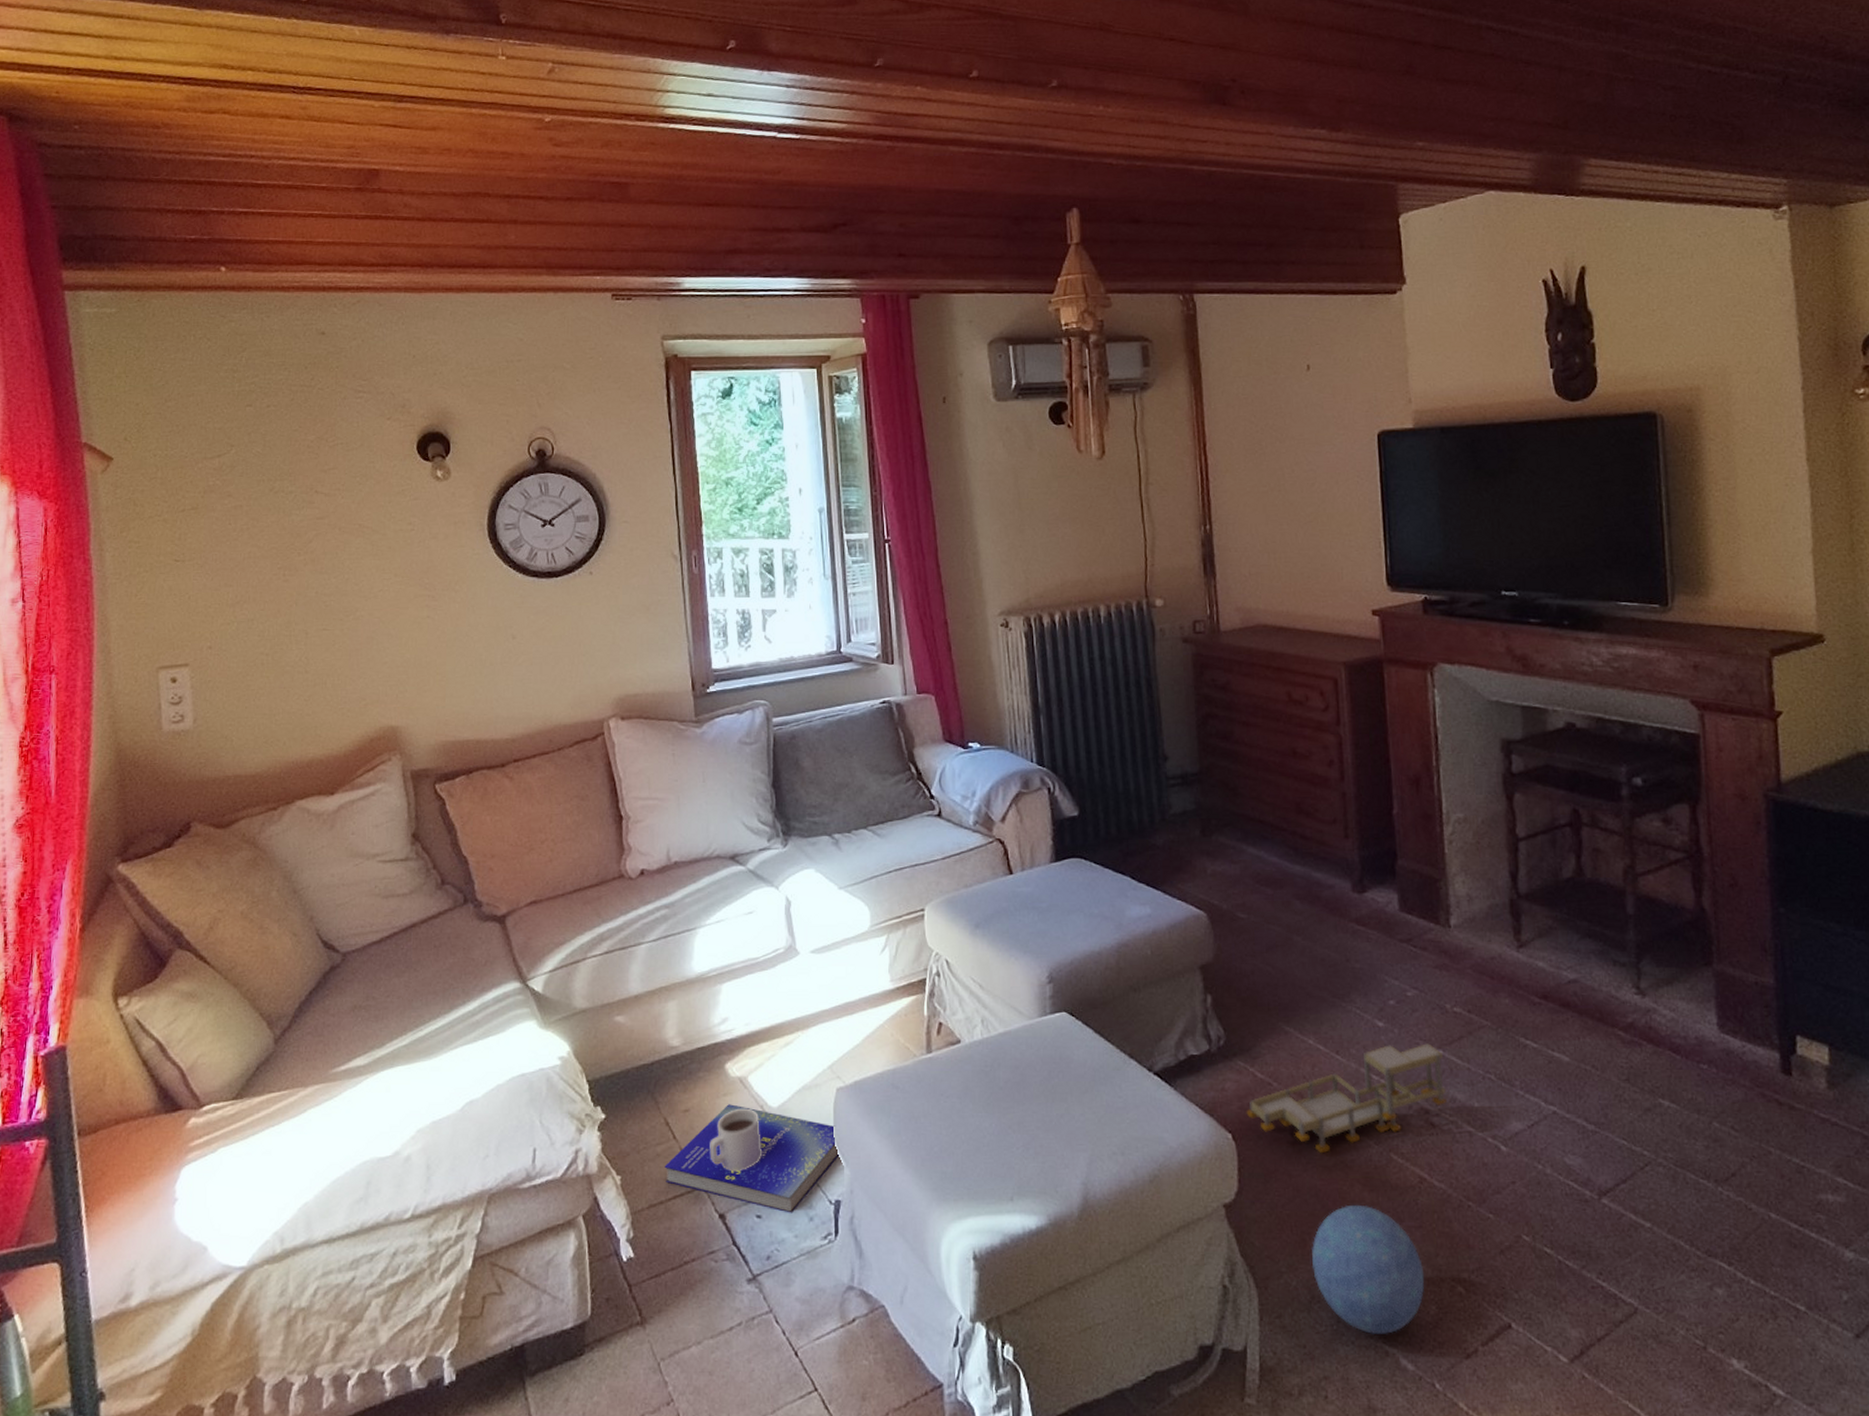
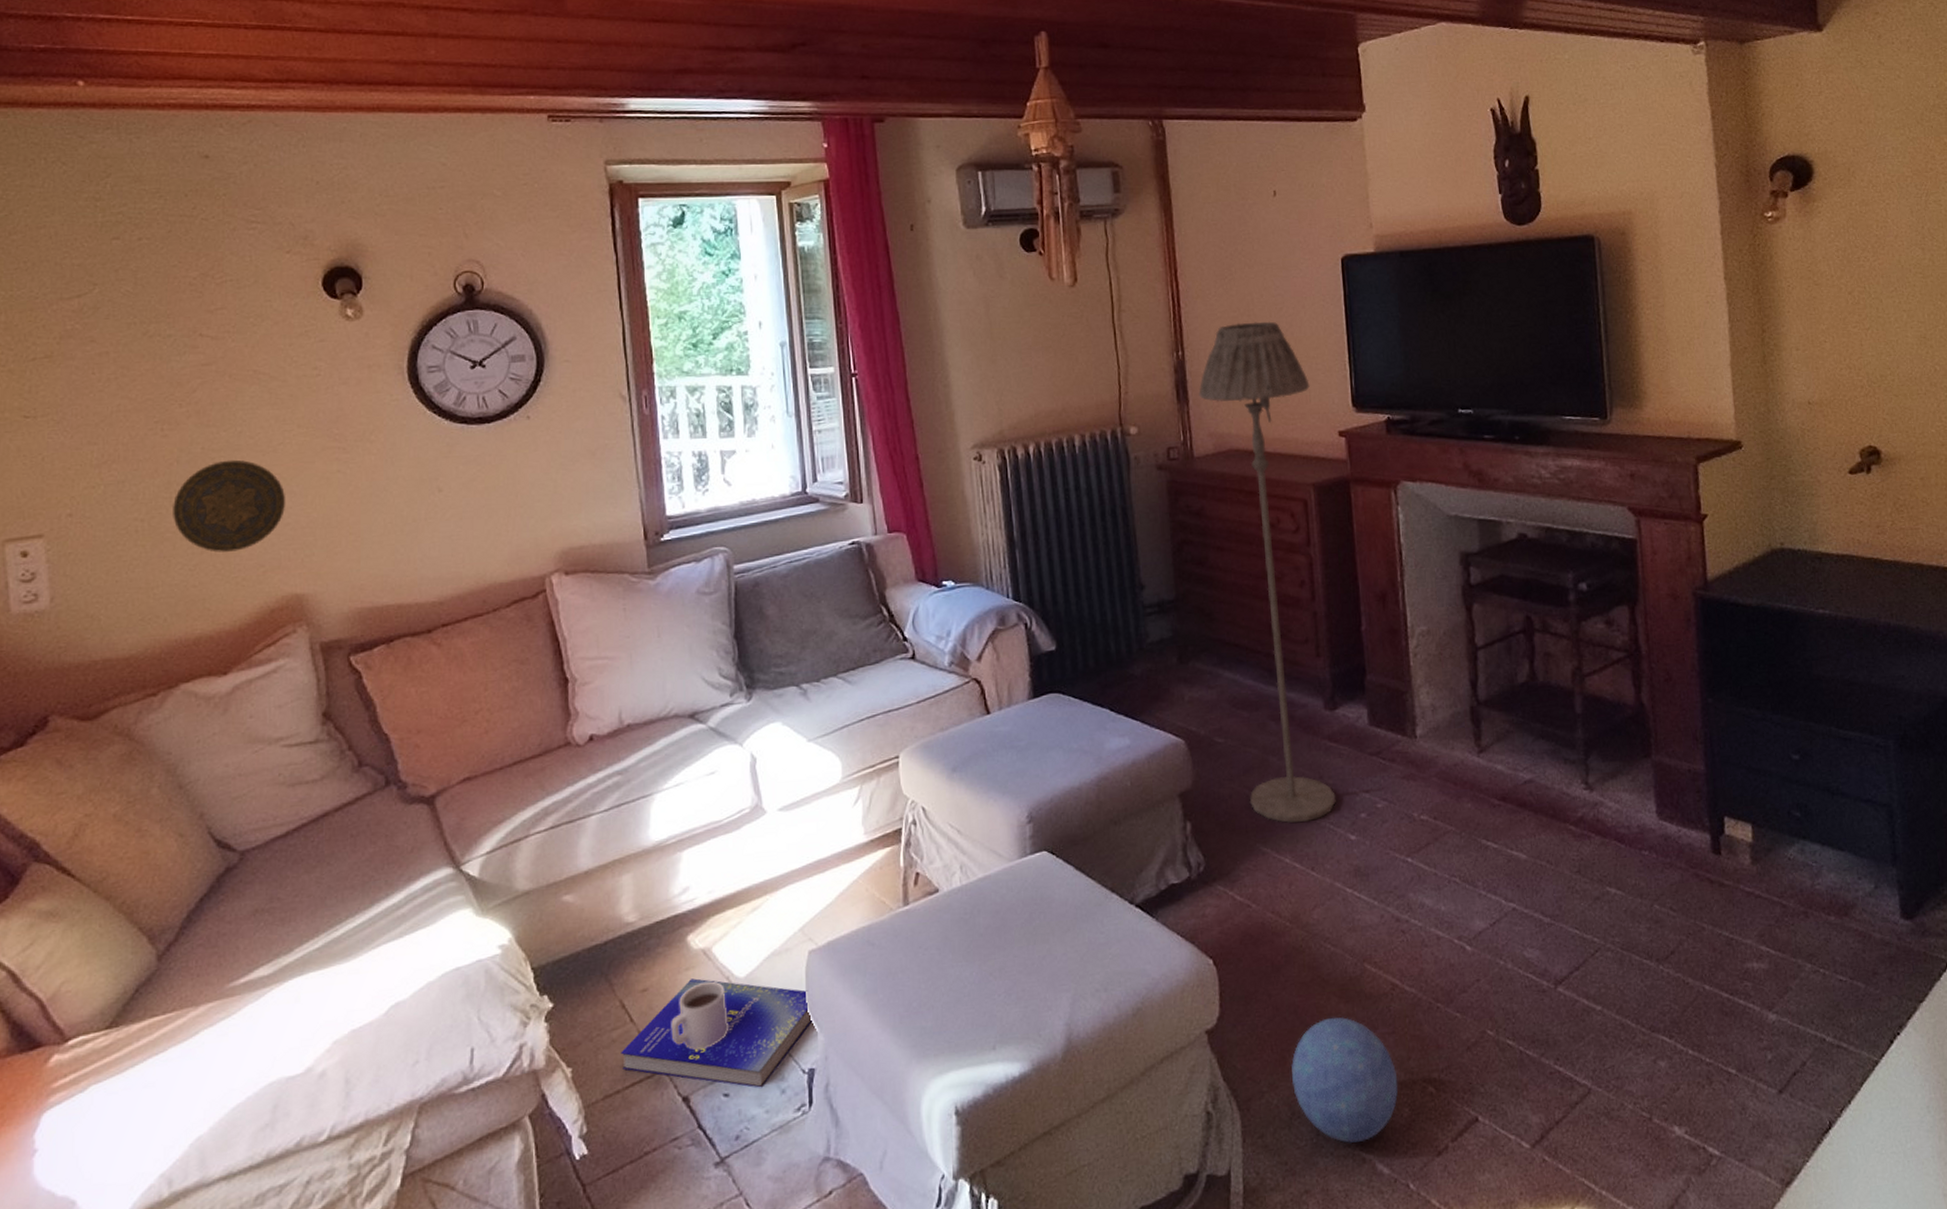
decorative plate: none [292,603,384,686] -> present [173,459,286,552]
floor lamp: none [1226,497,1363,1005] -> present [1199,321,1336,823]
toy train: present [1246,1043,1447,1154] -> none [1226,852,1416,971]

